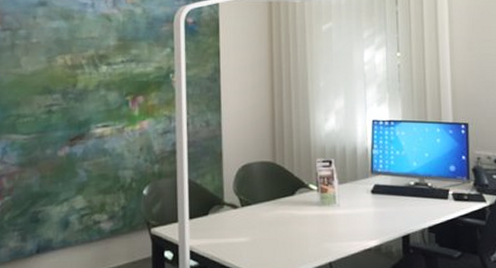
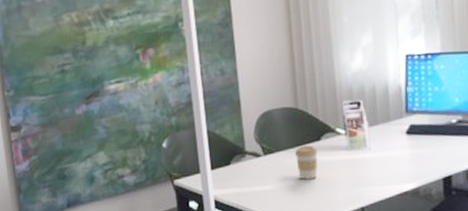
coffee cup: none [270,200,292,233] -> present [294,146,318,180]

